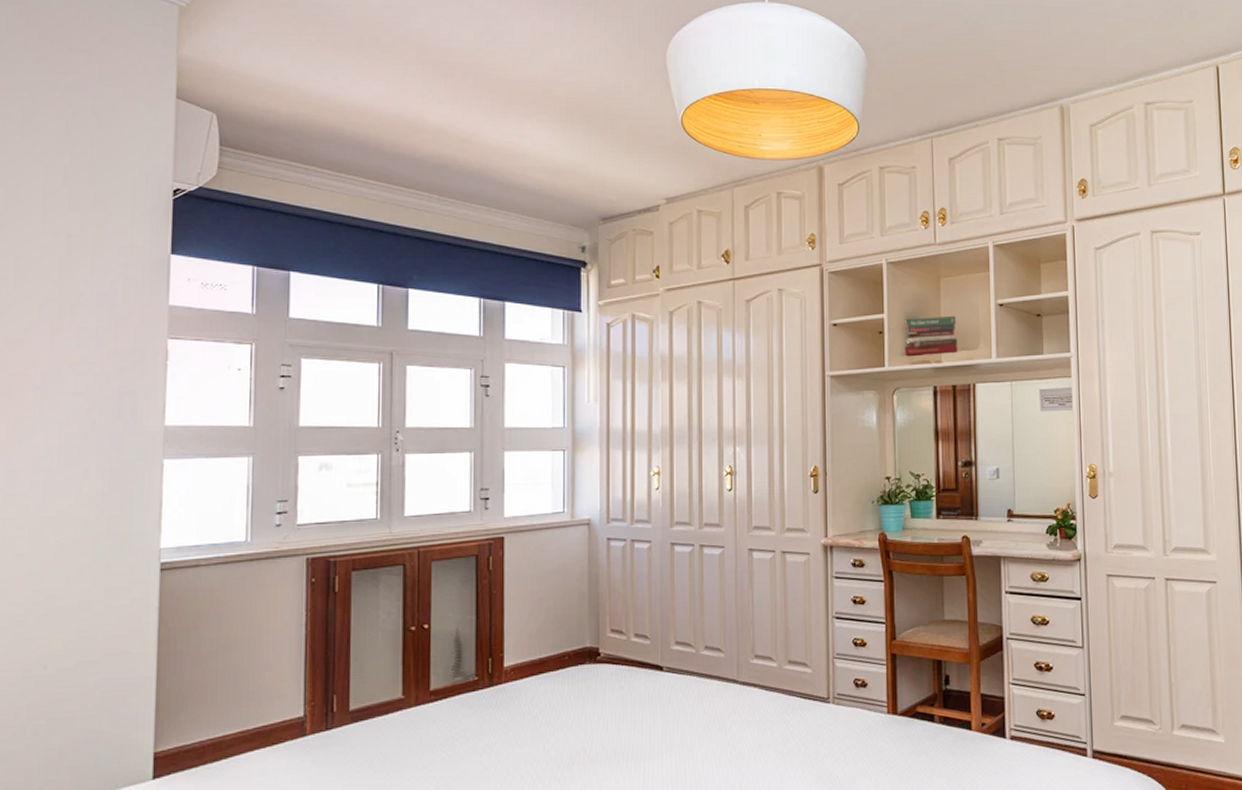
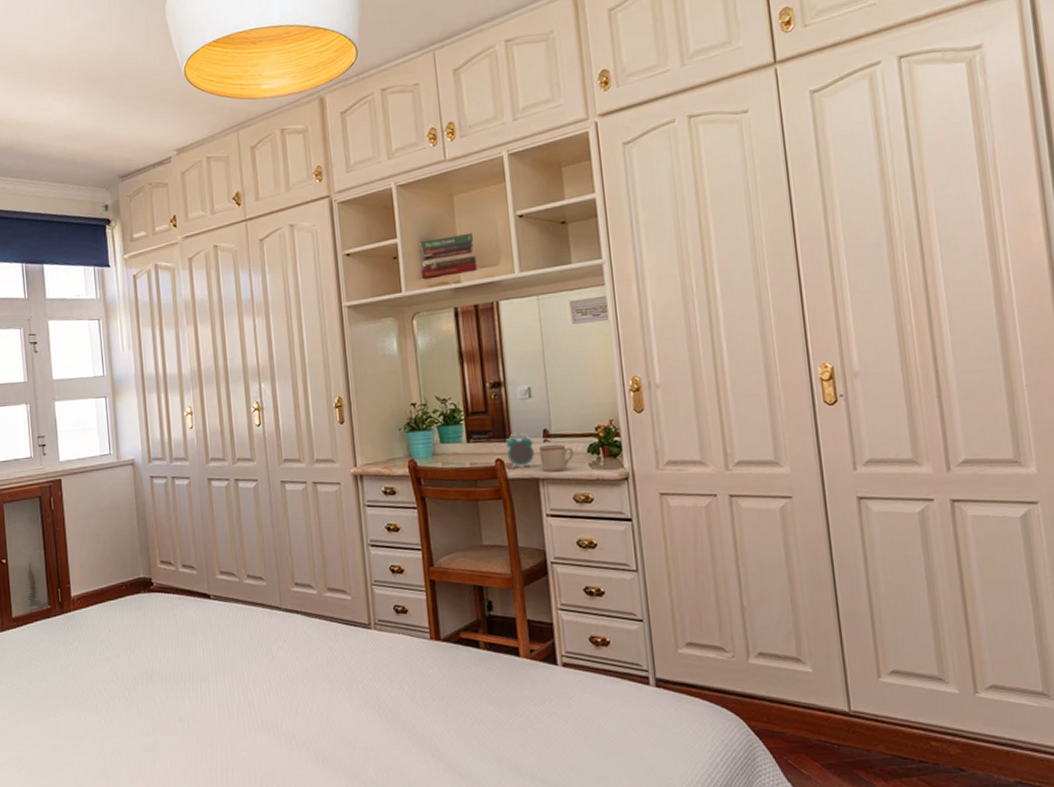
alarm clock: none [974,511,998,547] -> present [507,432,534,469]
mug: none [1003,524,1034,551] -> present [539,444,574,472]

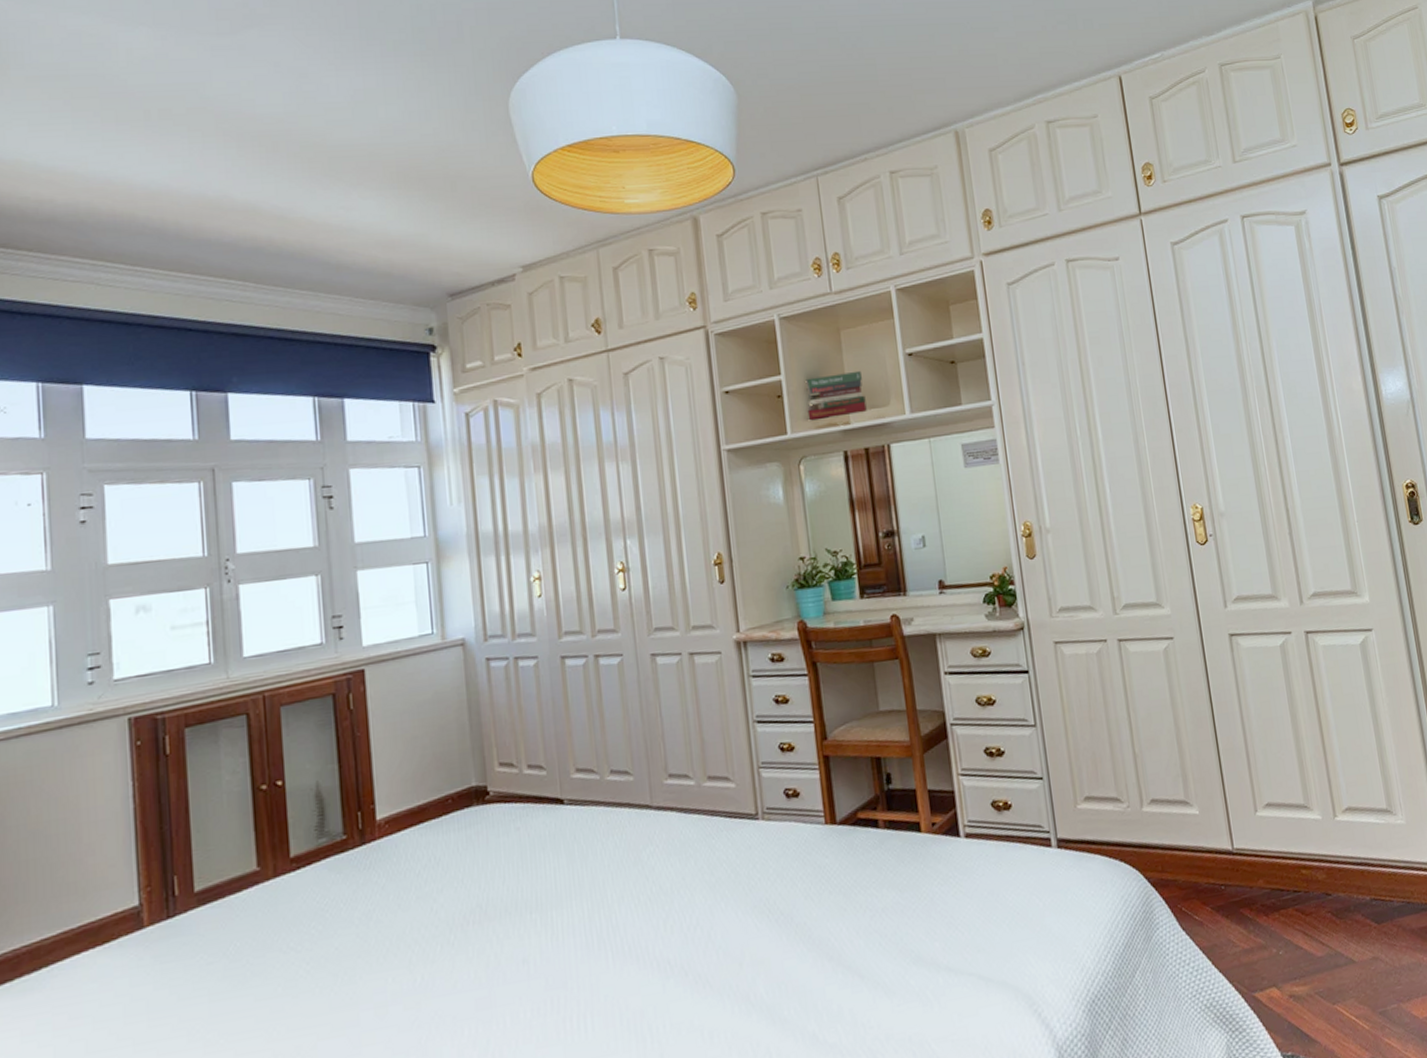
alarm clock: present [507,432,534,469] -> none [902,584,931,625]
mug: present [539,444,574,472] -> none [935,595,970,626]

